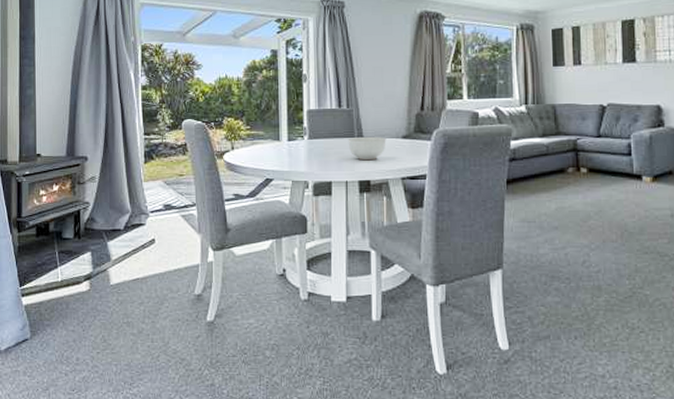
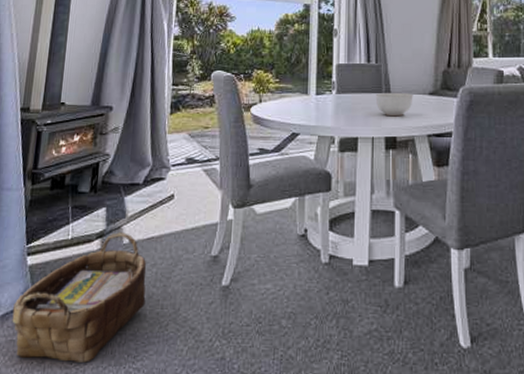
woven basket: none [14,274,136,390] -> present [12,232,146,364]

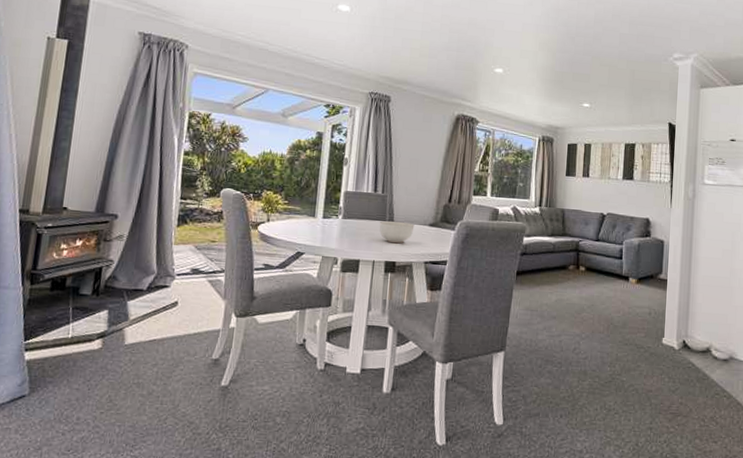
woven basket: present [12,232,146,364] -> none [8,334,147,451]

